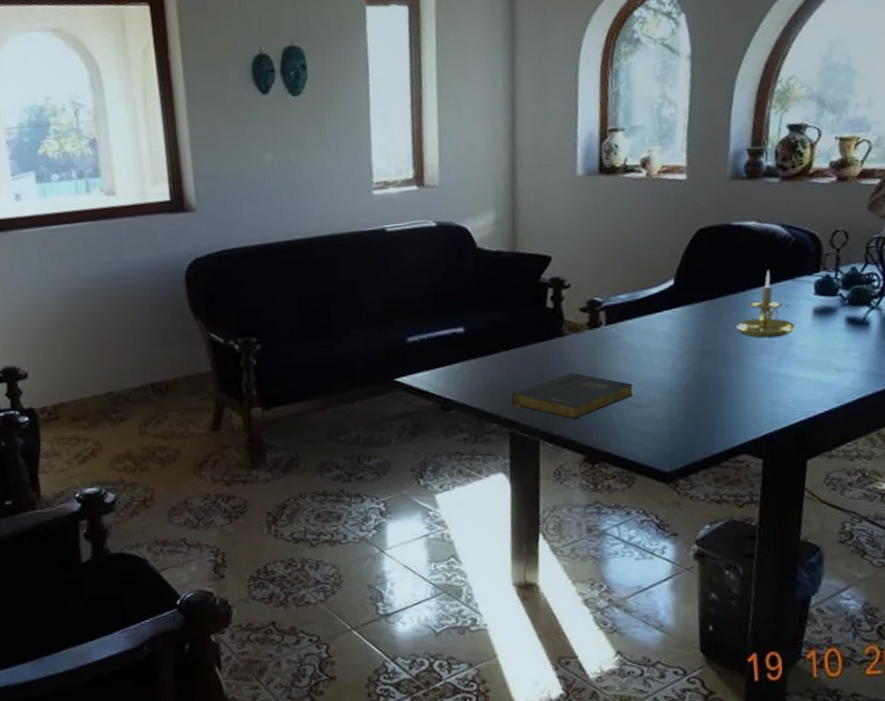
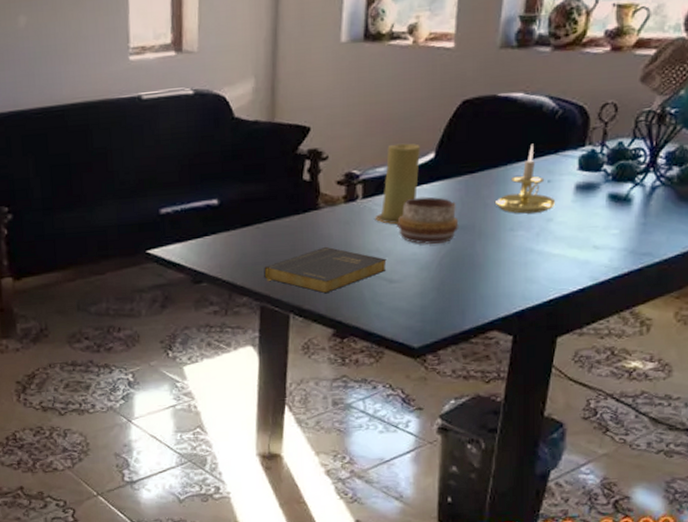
candle: none [619,270,660,350] -> present [375,143,420,224]
decorative bowl: none [641,322,702,369] -> present [397,196,459,244]

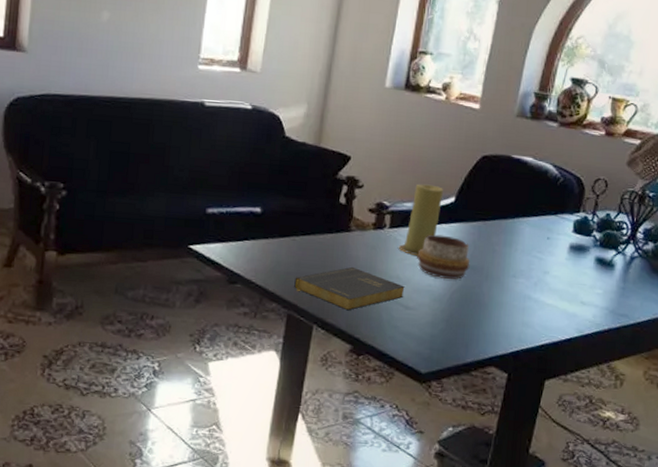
candle holder: present [494,143,556,214] -> none [501,203,553,265]

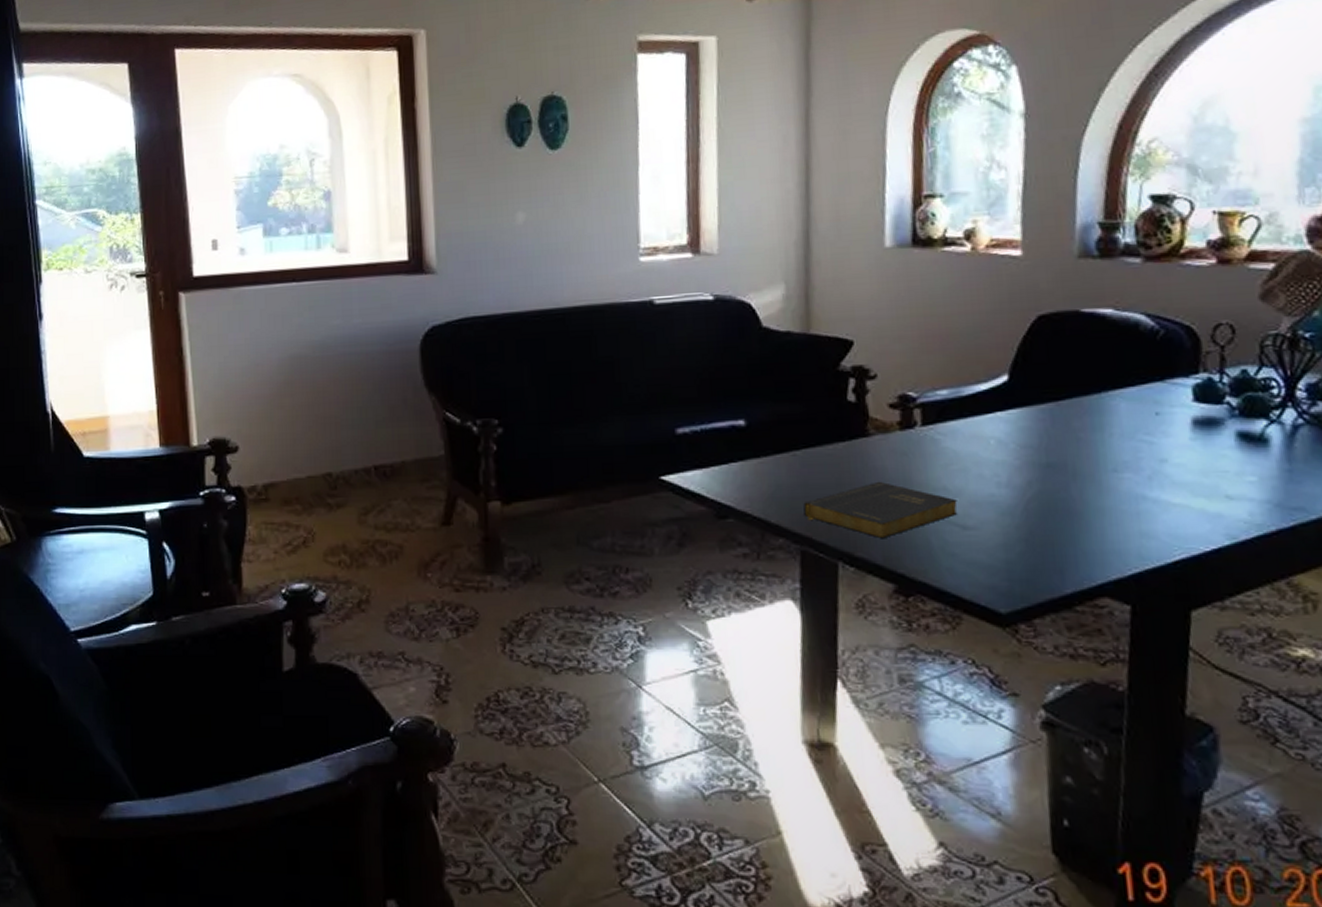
candle: present [398,184,443,255] -> none [938,362,991,457]
decorative bowl: present [417,234,470,279] -> none [967,426,1047,484]

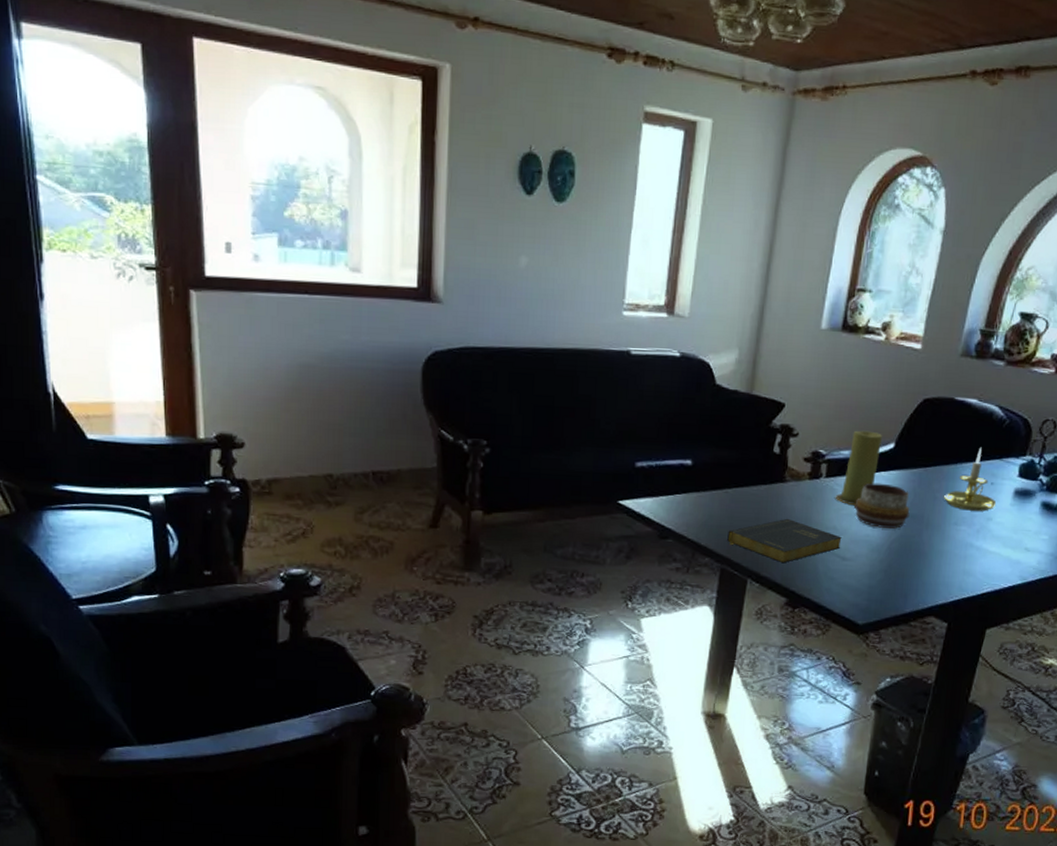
candle: none [938,362,991,457] -> present [835,430,882,505]
decorative bowl: none [967,426,1047,484] -> present [854,482,910,529]
candle holder: none [1089,368,1169,452] -> present [943,447,997,511]

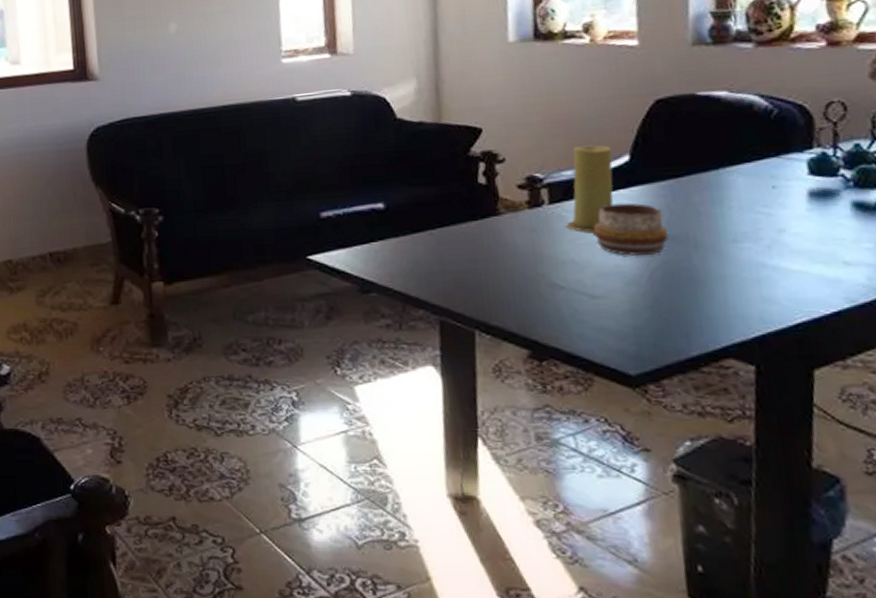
book: present [727,518,842,564] -> none [441,255,585,309]
candle holder: present [943,447,997,511] -> none [709,145,787,223]

